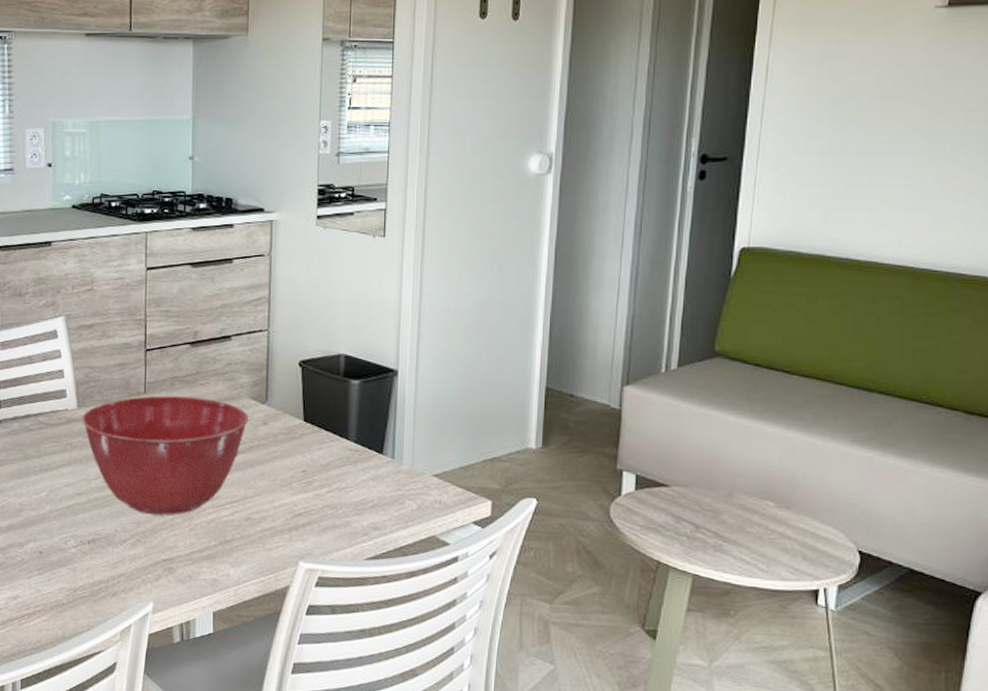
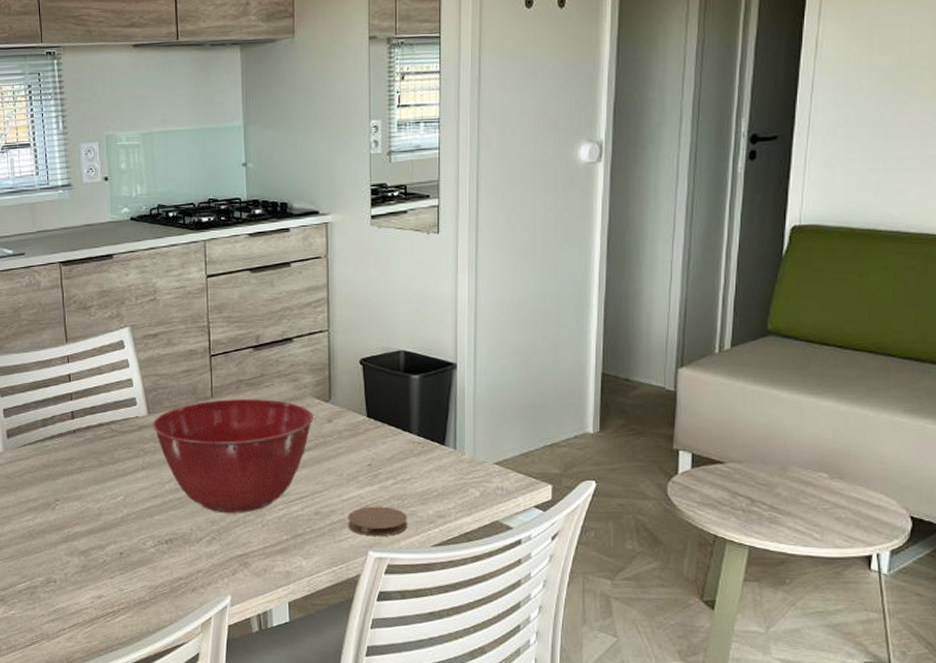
coaster: none [279,514,342,547] -> present [347,506,408,537]

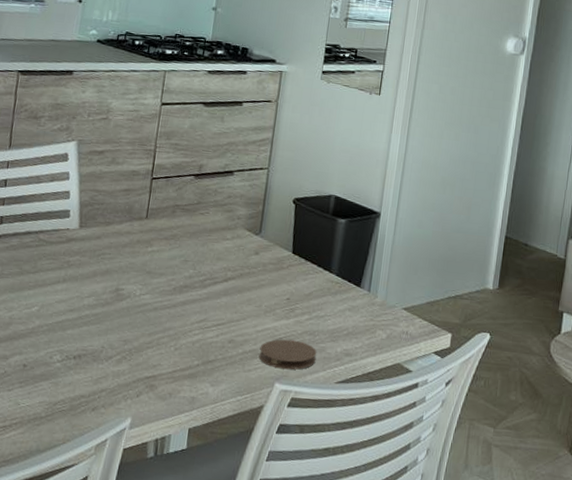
mixing bowl: present [153,399,313,514] -> none [82,221,242,335]

